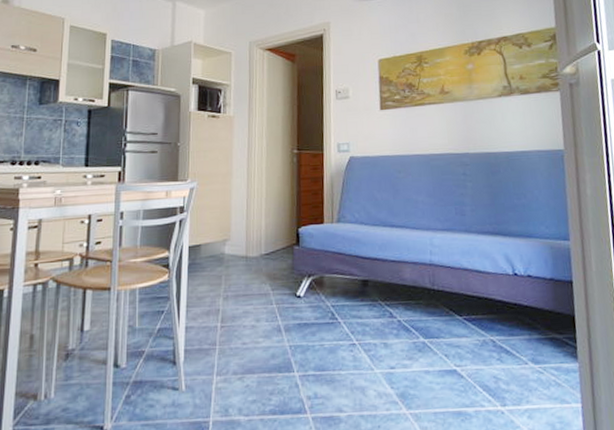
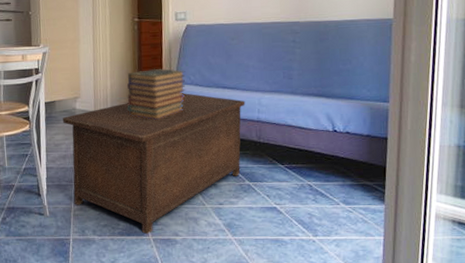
cabinet: none [209,233,416,412] -> present [63,93,245,235]
book stack: none [284,205,349,266] -> present [127,68,185,121]

